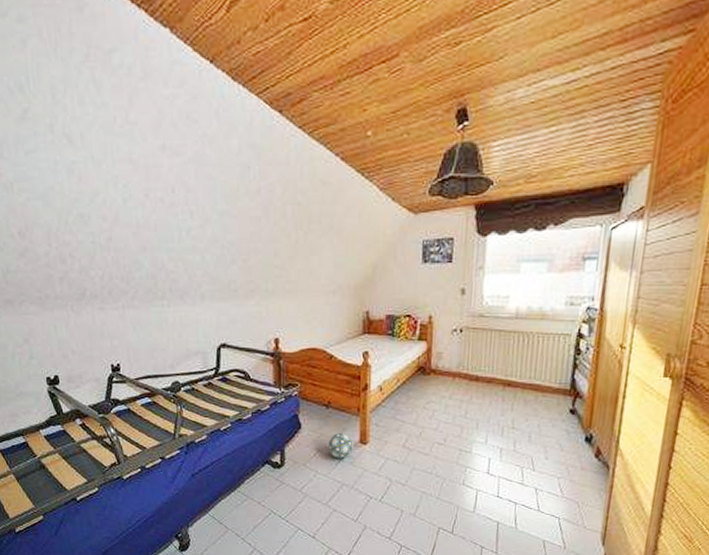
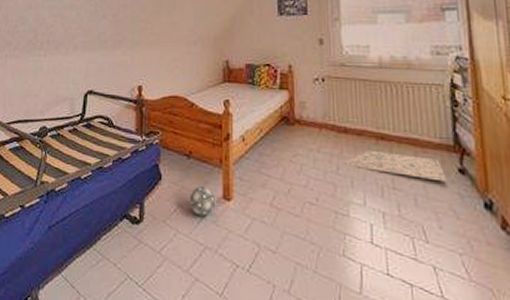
rug: none [470,395,559,421] -> present [341,150,447,182]

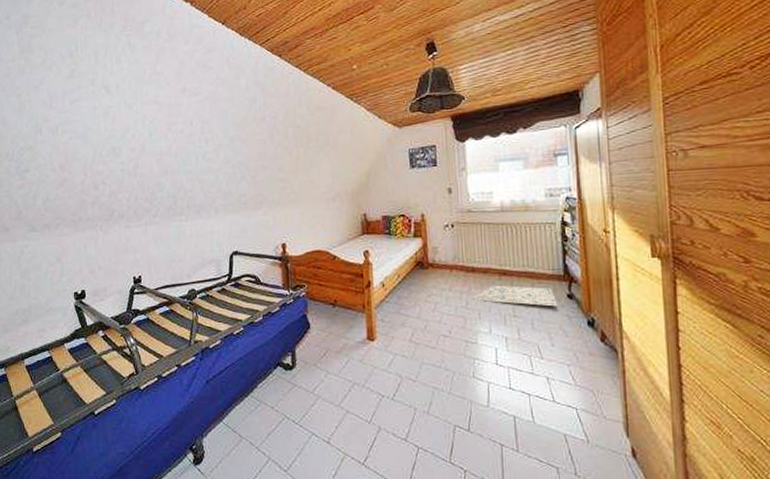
ball: present [190,185,216,217] -> none [337,330,362,357]

